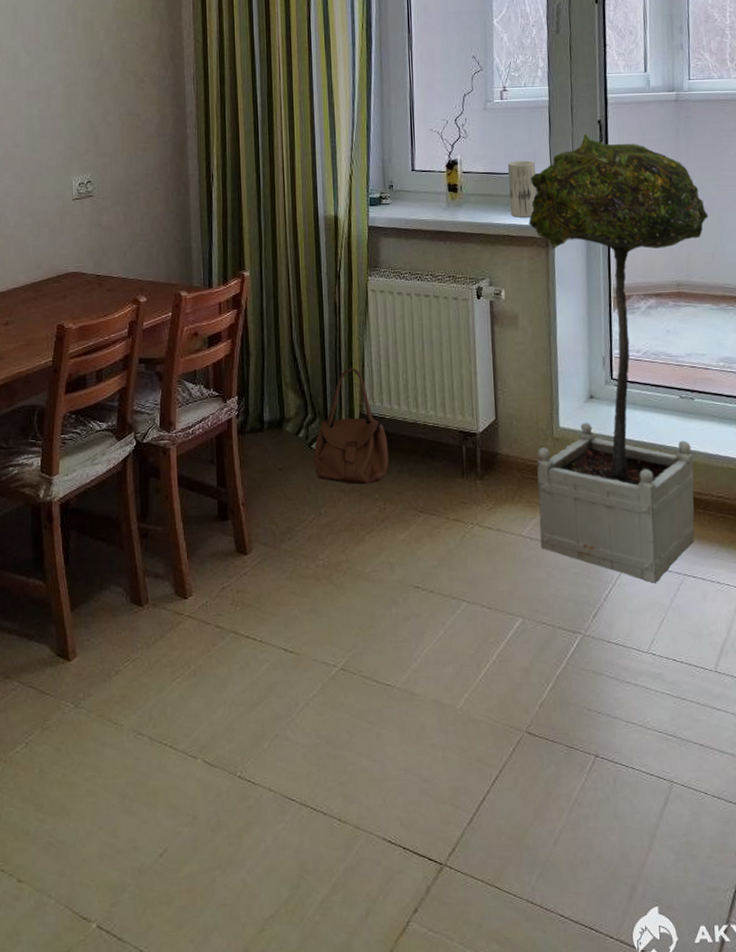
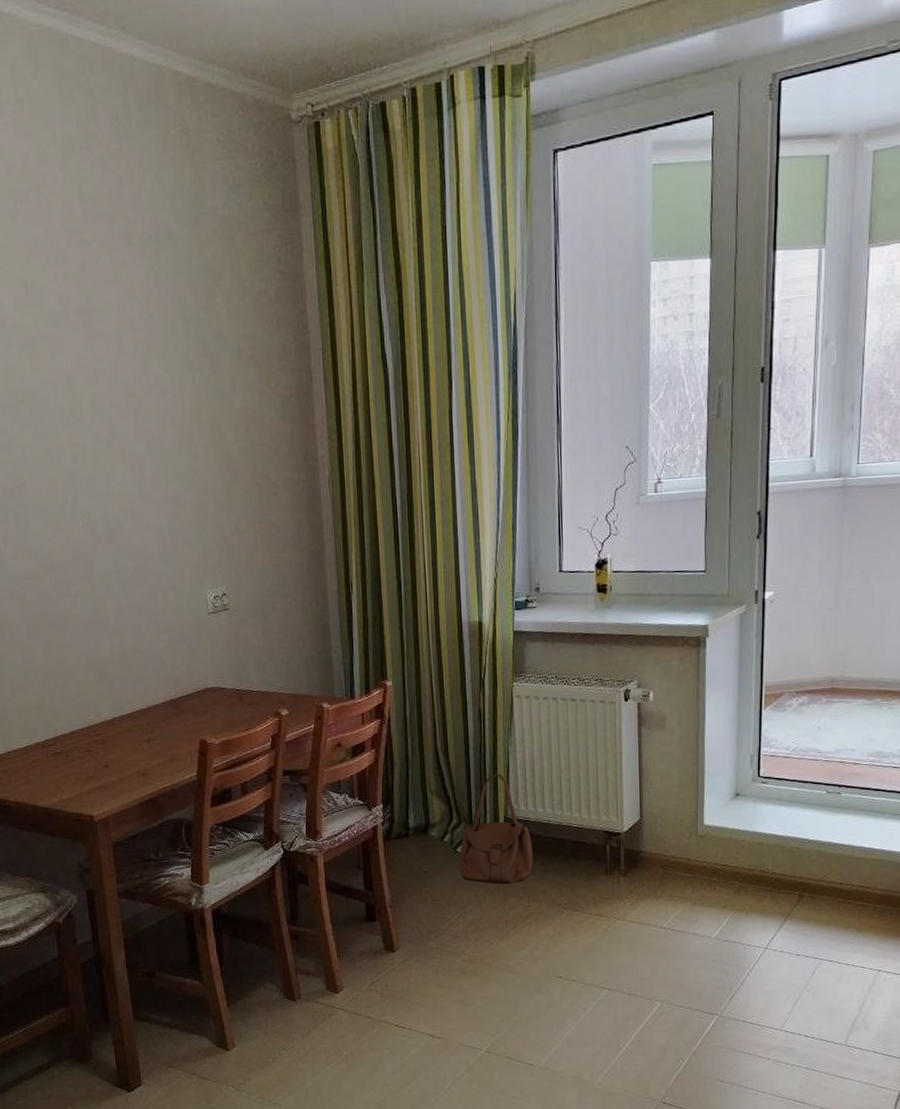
candle: present [507,160,536,217] -> none [660,557,689,617]
potted tree: present [528,133,708,583] -> none [679,526,868,968]

